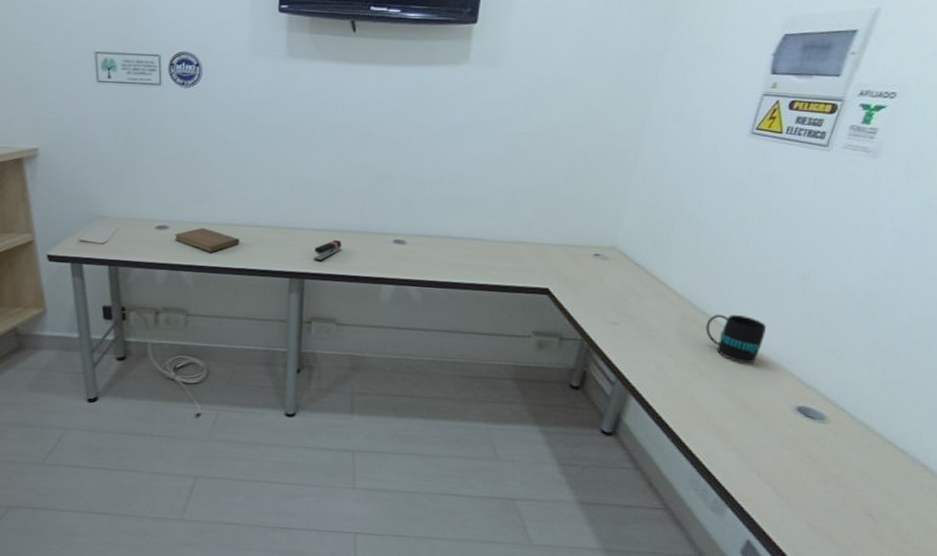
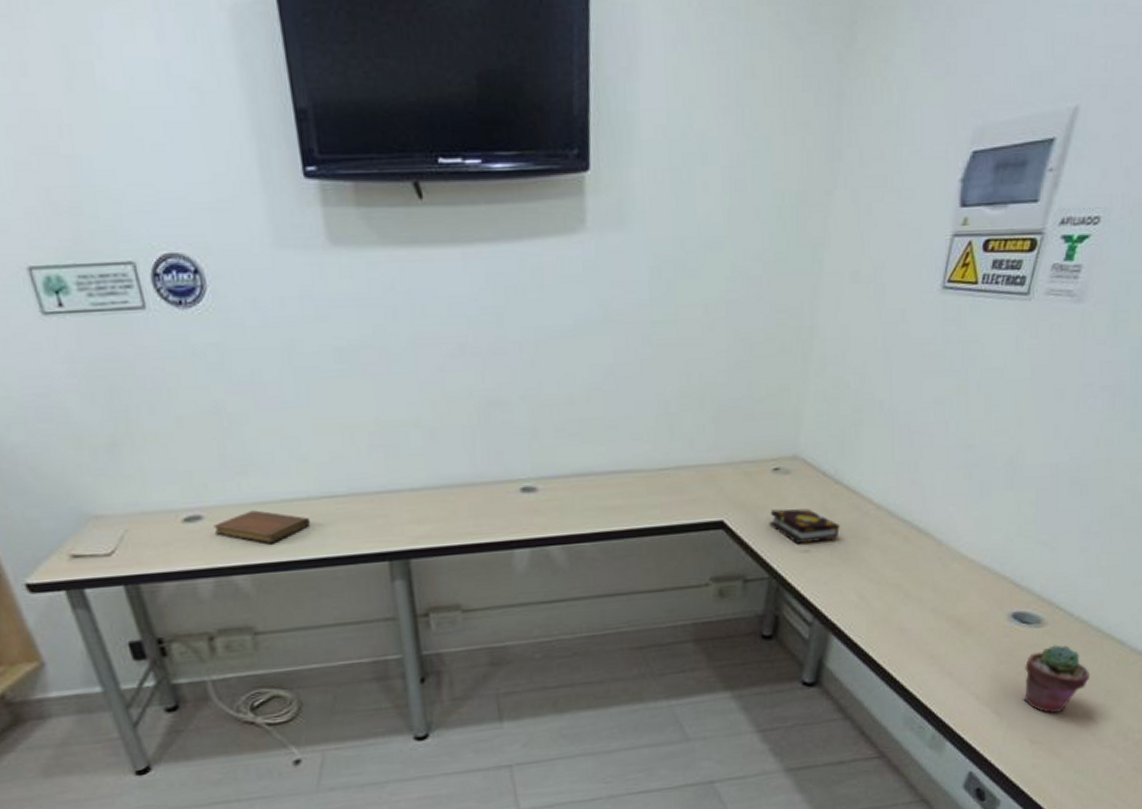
stapler: present [314,240,342,261] -> none [416,500,454,532]
book: none [586,286,646,318] -> present [768,508,840,543]
mug: present [705,314,766,364] -> none [908,517,974,574]
potted succulent: none [803,442,871,505] -> present [1023,644,1091,714]

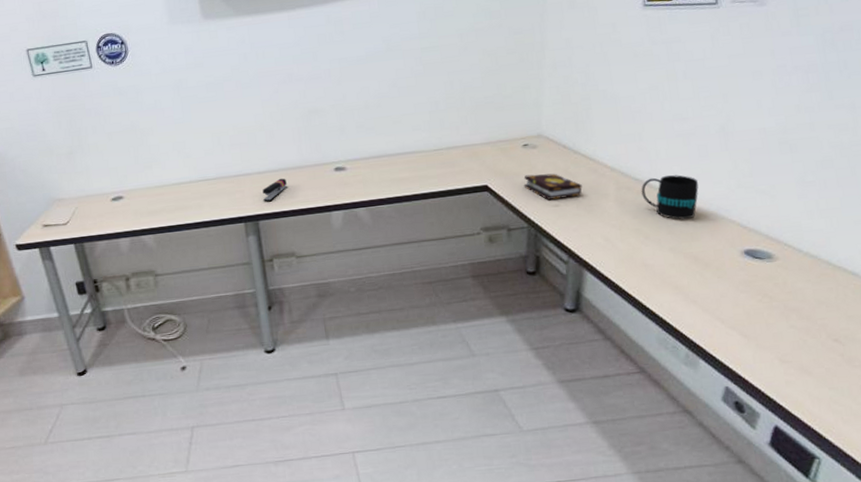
notebook: present [213,510,311,543] -> none [130,191,192,213]
stapler: none [416,500,454,532] -> present [262,178,288,201]
mug: none [908,517,974,574] -> present [641,175,699,220]
potted succulent: present [1023,644,1091,714] -> none [763,276,829,336]

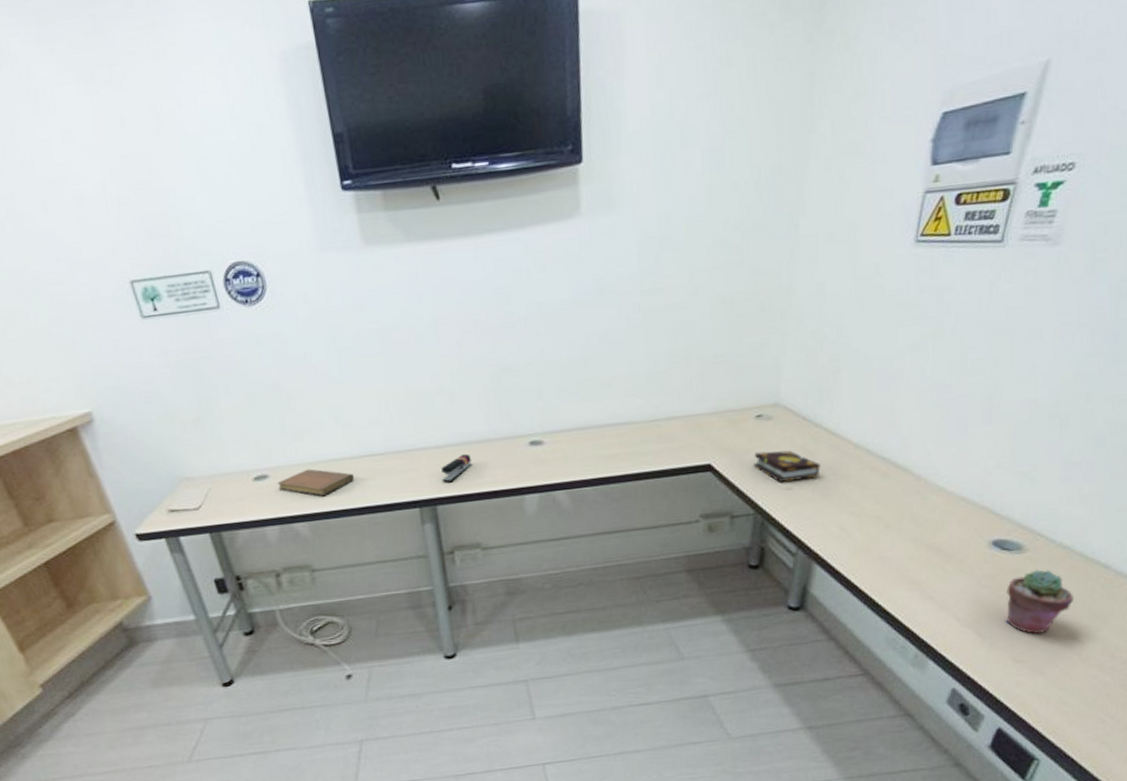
notebook: none [130,191,192,213] -> present [277,469,355,496]
mug: present [641,175,699,220] -> none [887,453,952,506]
potted succulent: none [763,276,829,336] -> present [1005,569,1074,635]

